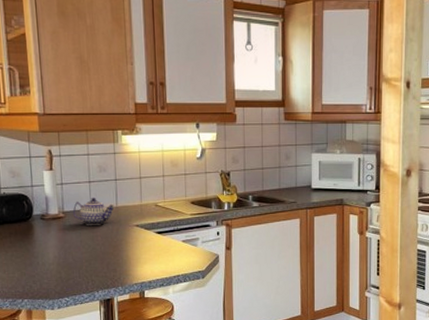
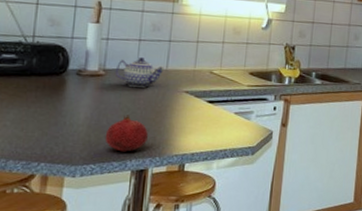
fruit: none [73,251,110,285] -> present [105,115,149,152]

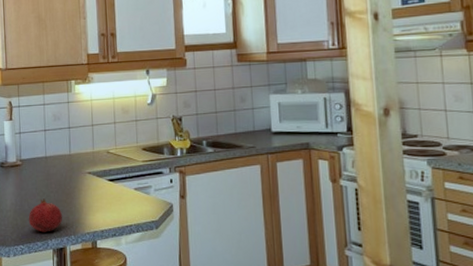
teapot: present [116,57,165,88] -> none [30,146,68,173]

